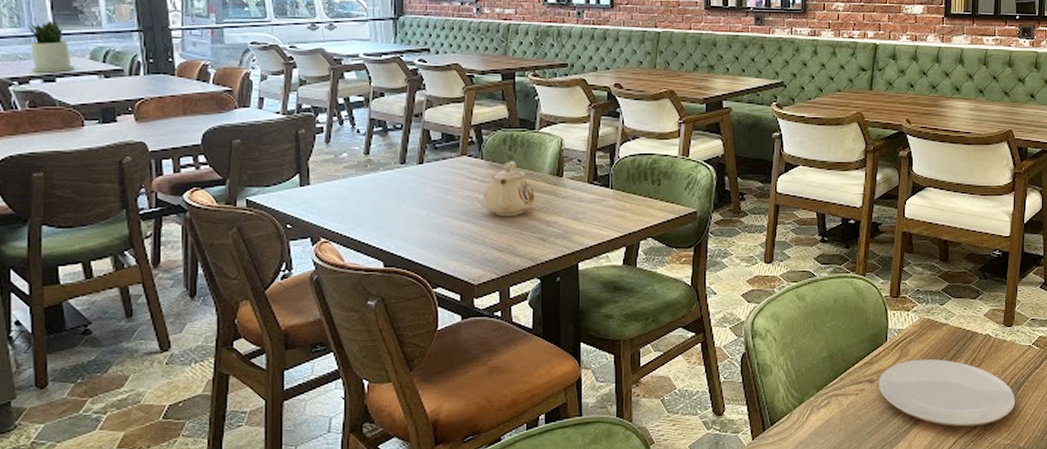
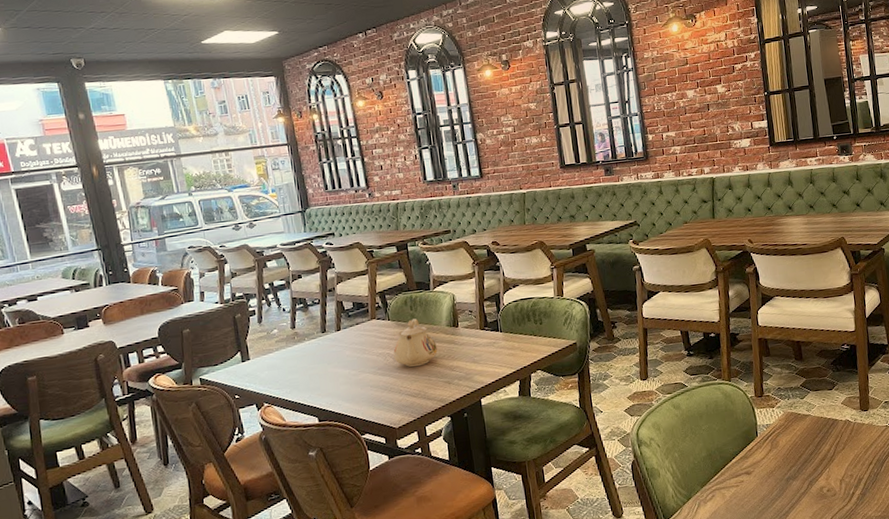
planter: present [27,20,75,73] -> none [10,249,51,295]
plate: present [878,358,1016,427] -> none [754,447,881,506]

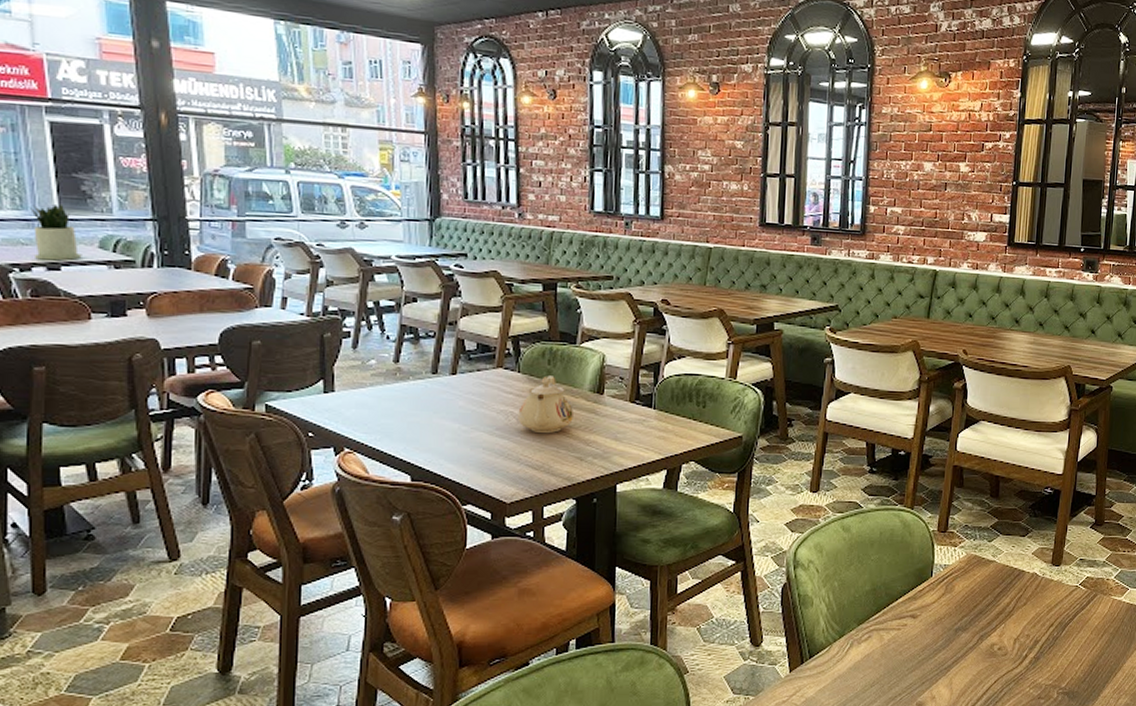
planter: none [10,249,51,295] -> present [30,203,82,261]

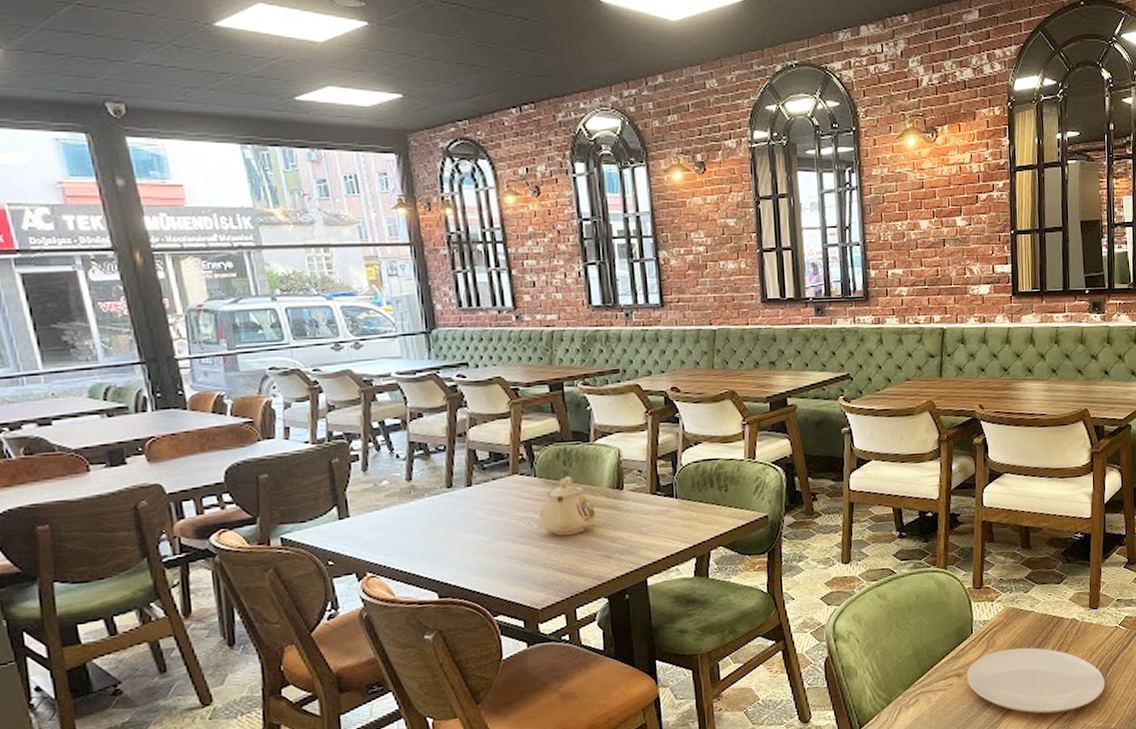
planter: present [30,203,82,261] -> none [12,356,73,417]
plate: none [921,595,1060,666] -> present [966,647,1106,714]

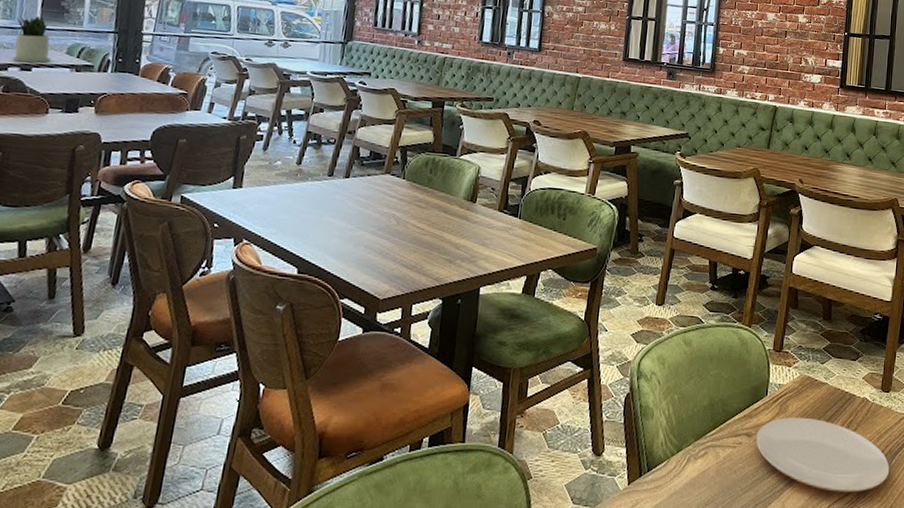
planter: none [12,356,73,417] -> present [11,16,52,63]
teapot: present [539,476,597,536] -> none [398,183,449,237]

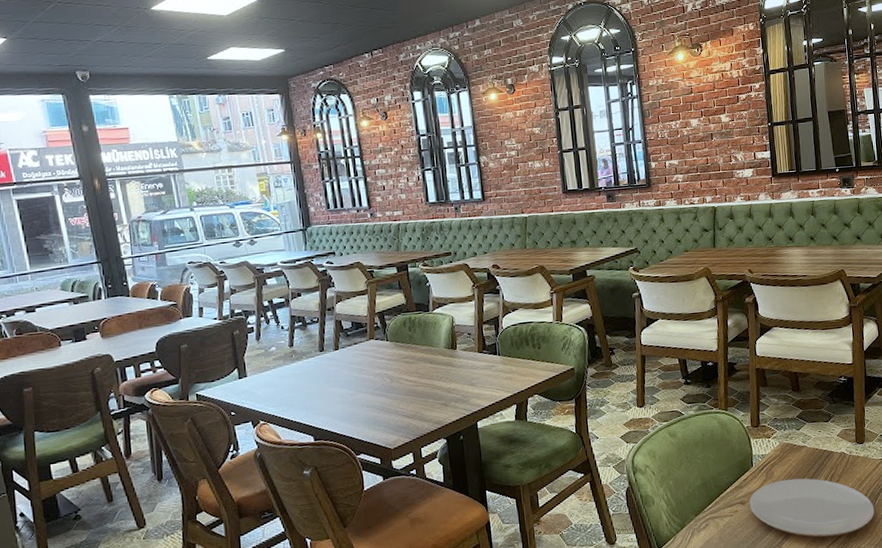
planter: present [11,16,52,63] -> none [9,260,50,306]

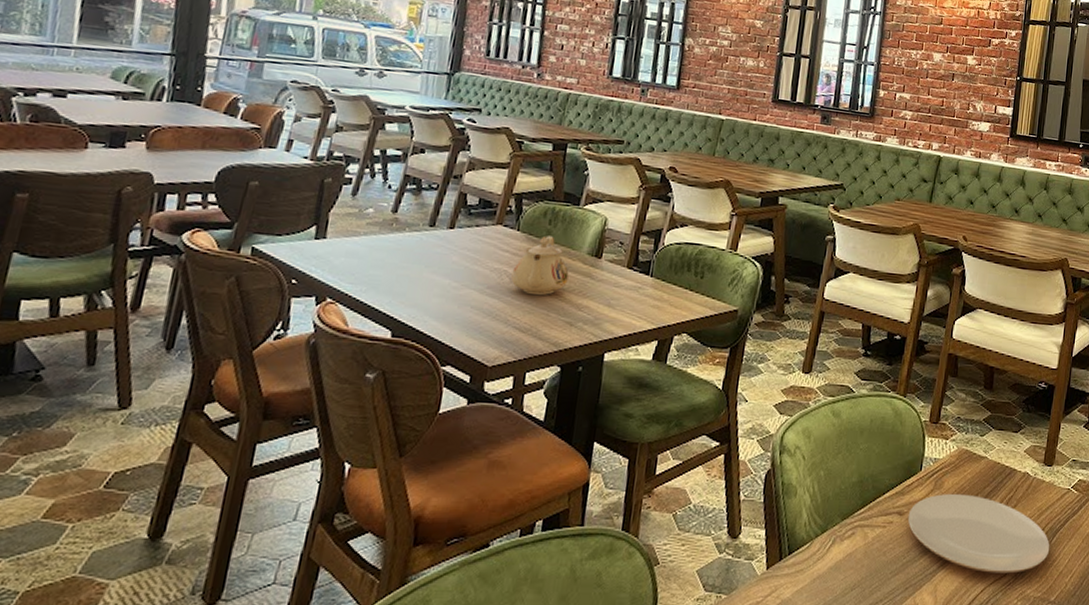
teapot: none [390,340,436,389] -> present [511,236,570,296]

